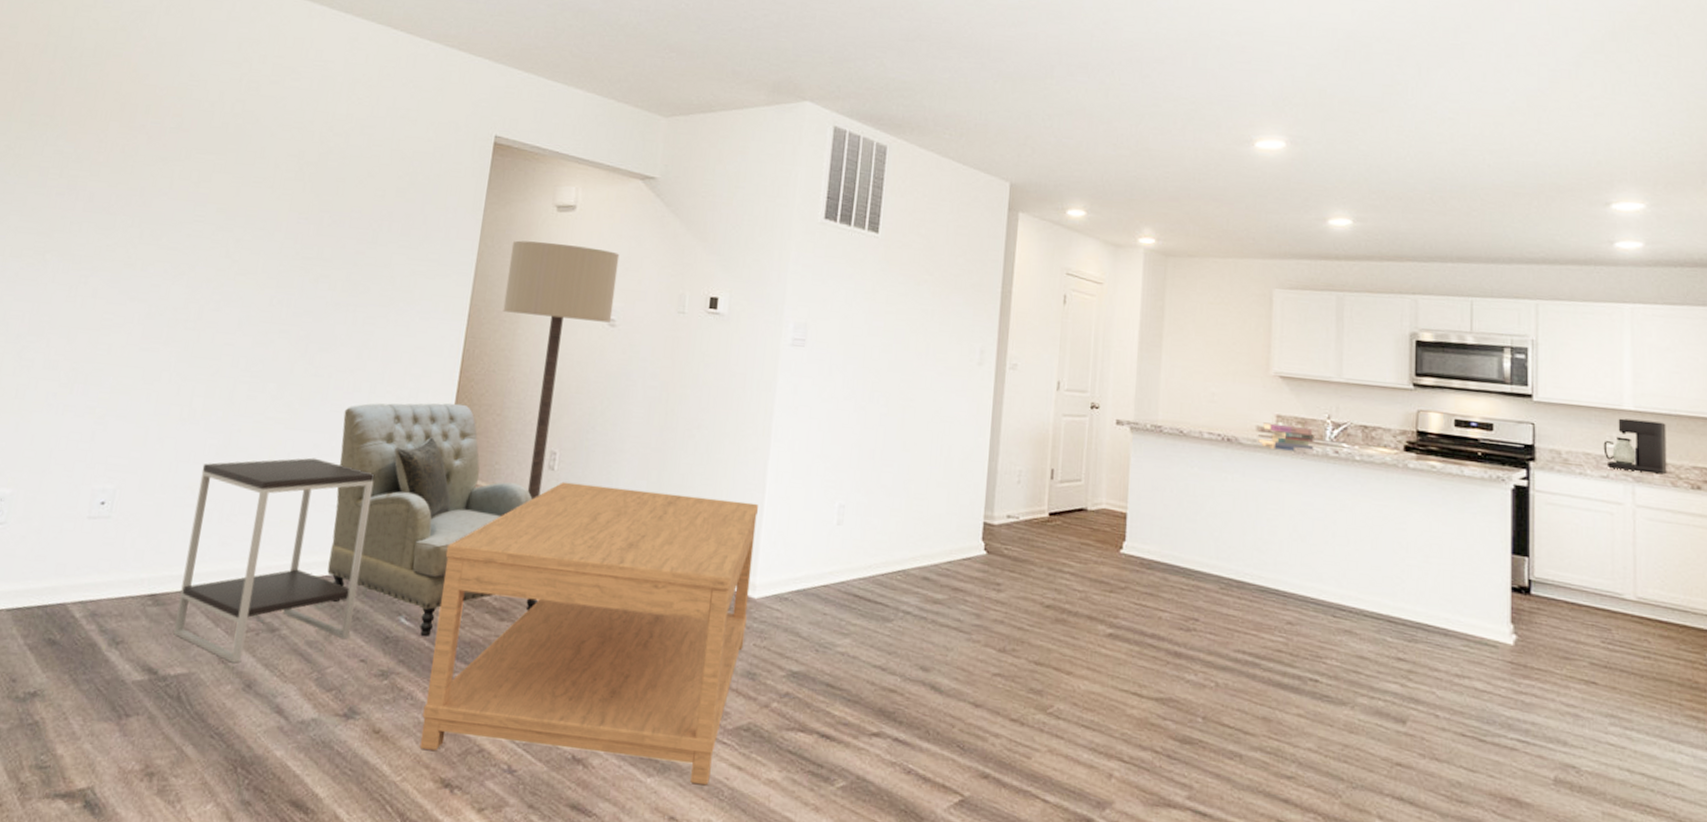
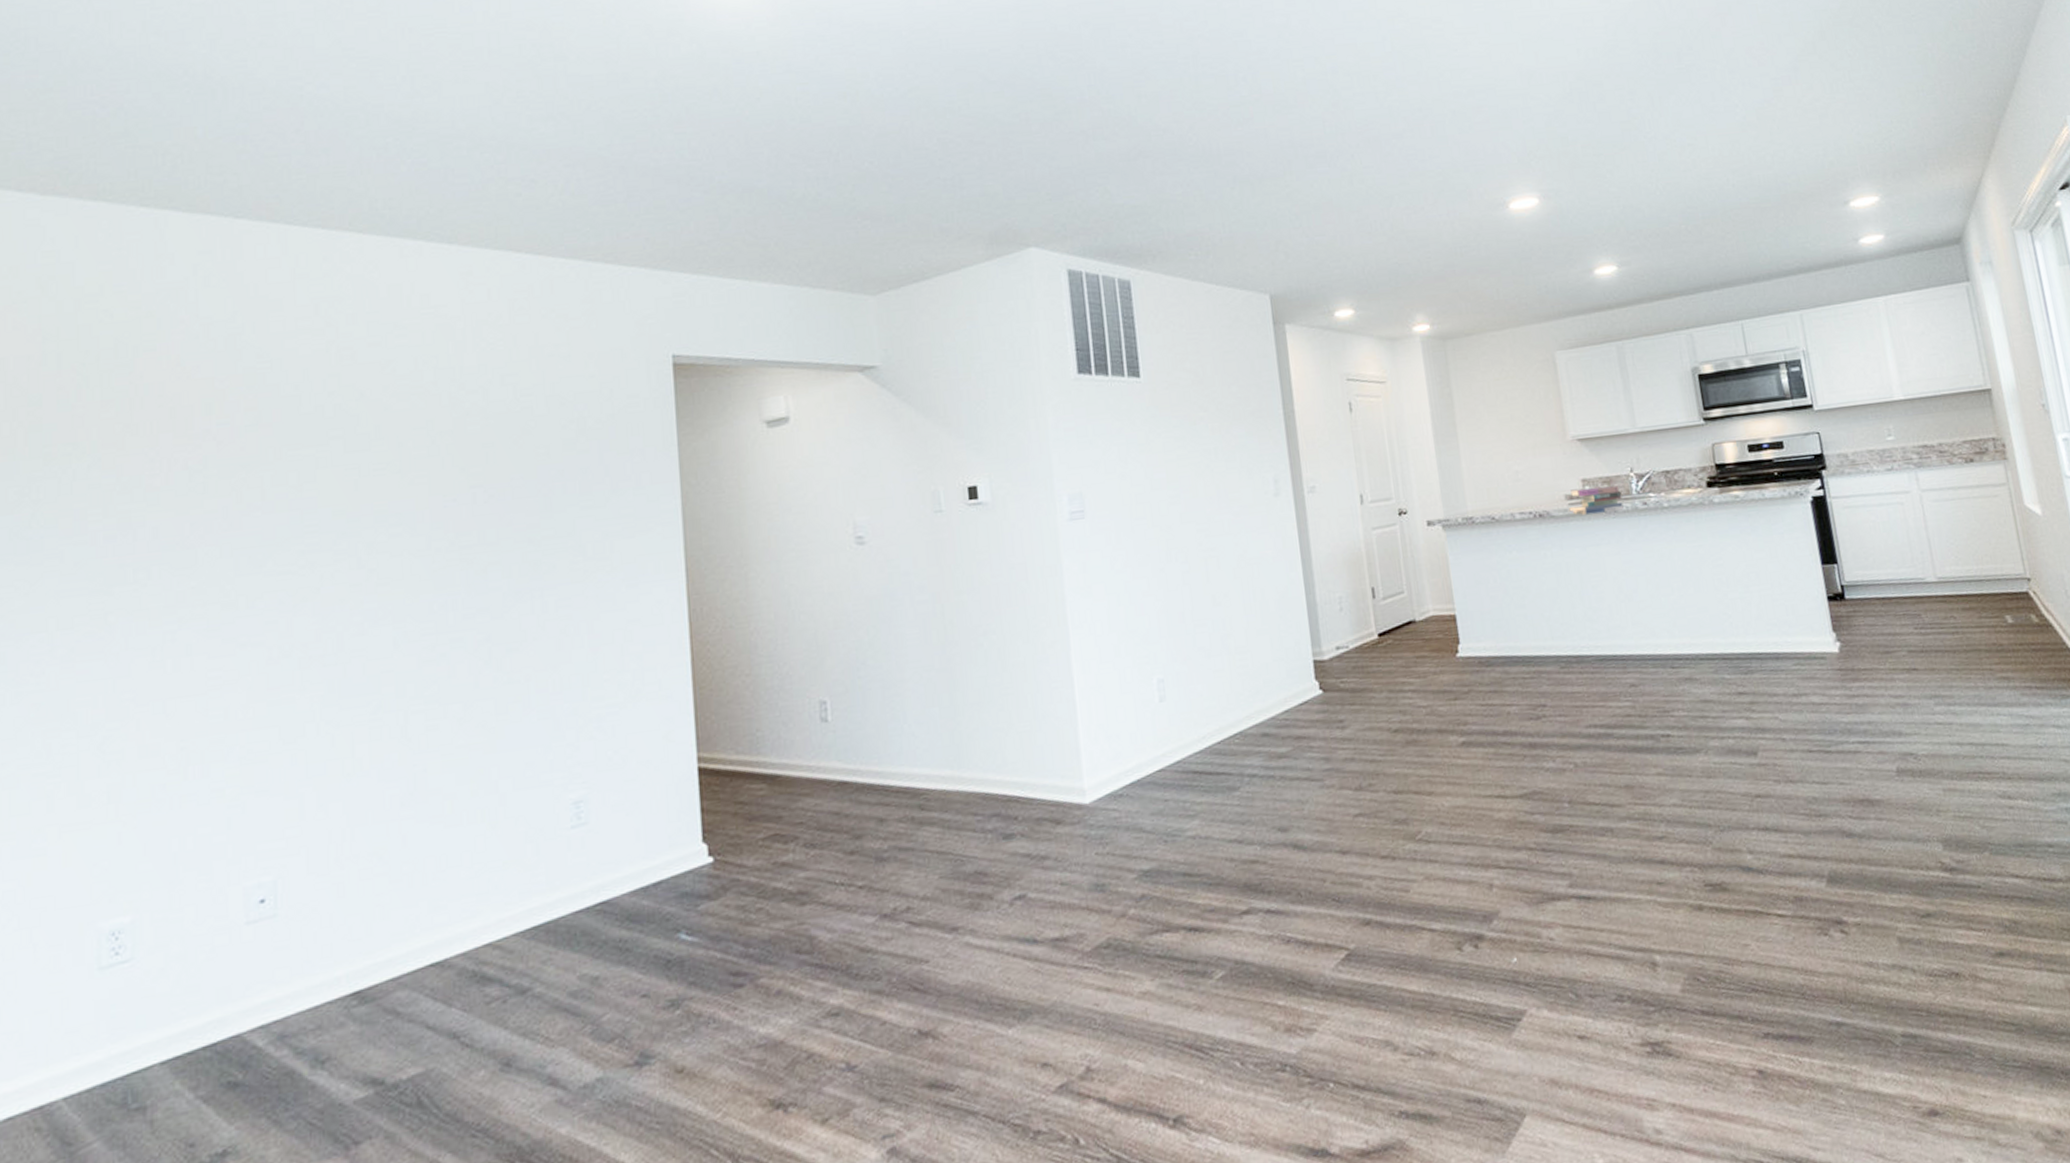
side table: present [173,458,375,663] -> none [386,778,622,1044]
armchair: present [327,403,538,637] -> none [556,672,841,949]
coffee table: present [419,481,758,786] -> none [718,701,1085,1075]
floor lamp: present [503,240,620,500] -> none [721,459,859,761]
coffee maker: present [1603,418,1667,476] -> none [1883,405,1943,461]

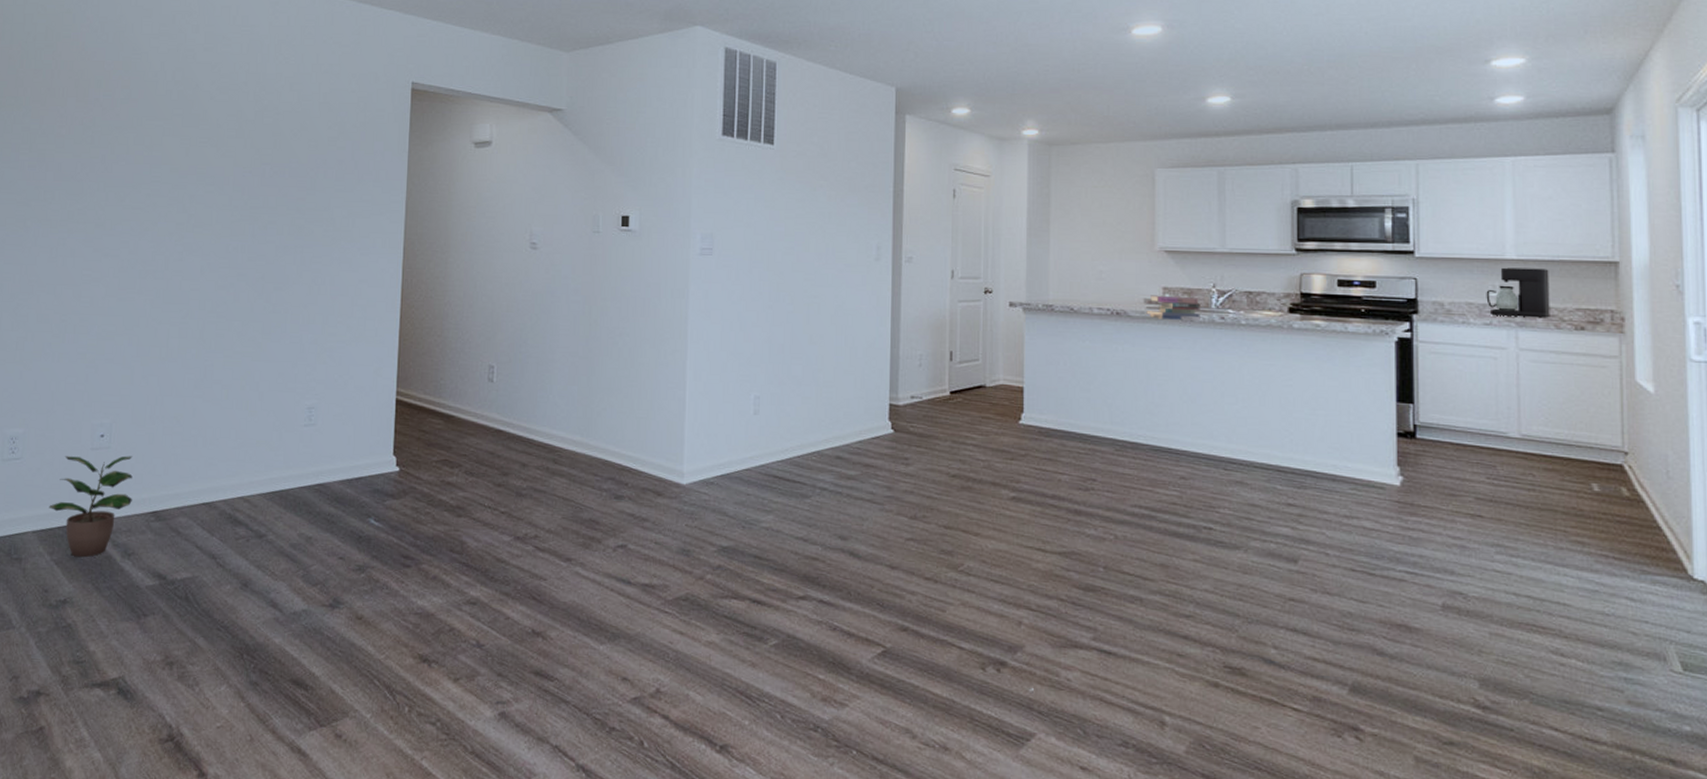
potted plant: none [184,920,320,1084] -> present [49,456,133,558]
coffee maker: none [1883,405,1943,461] -> present [1486,267,1550,319]

